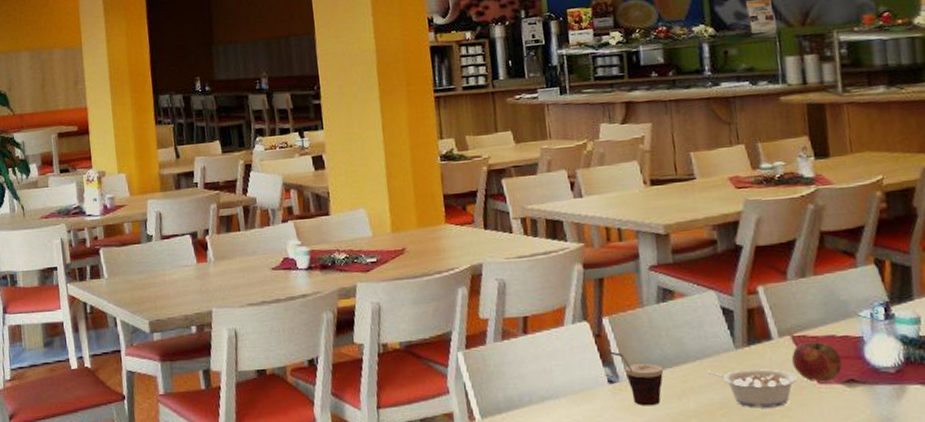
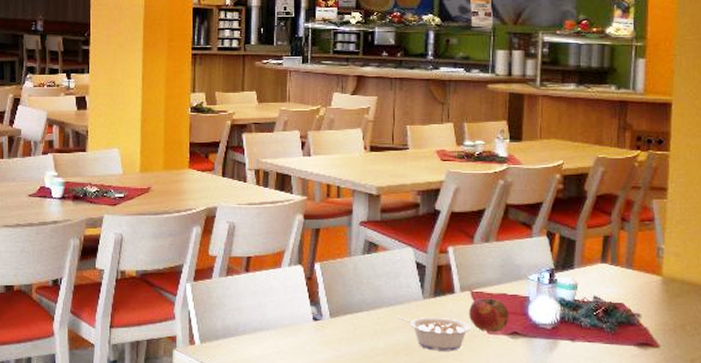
cup: present [603,350,664,406] -> none [312,291,361,343]

